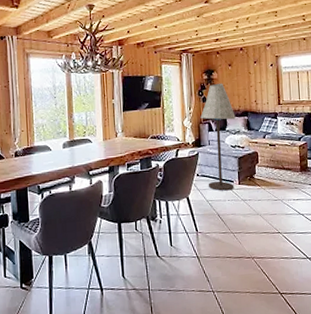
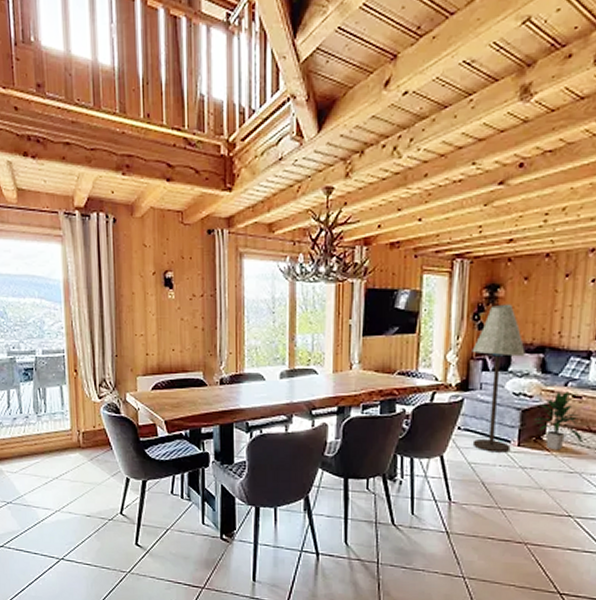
indoor plant: none [246,142,280,185] -> present [533,391,583,451]

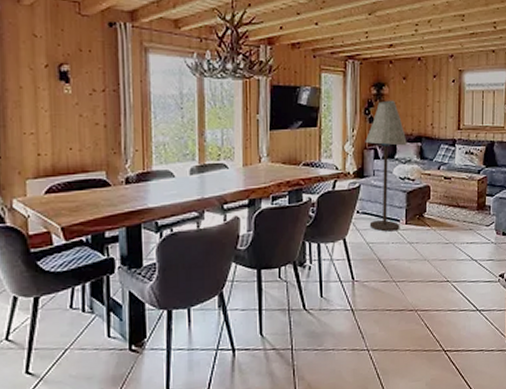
indoor plant: present [533,391,583,451] -> none [416,174,453,226]

